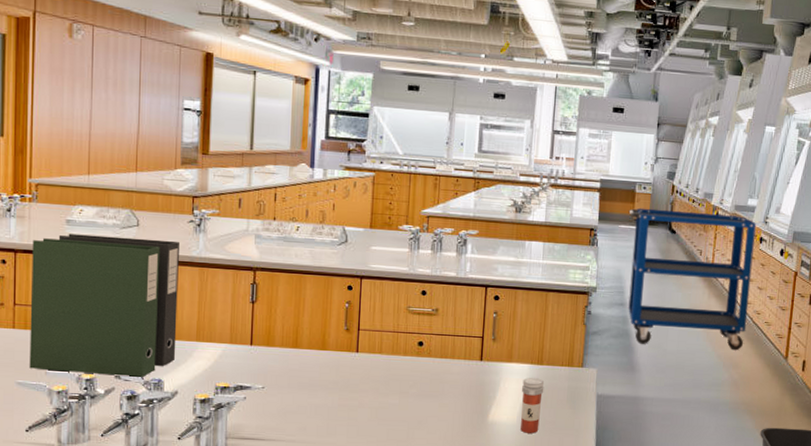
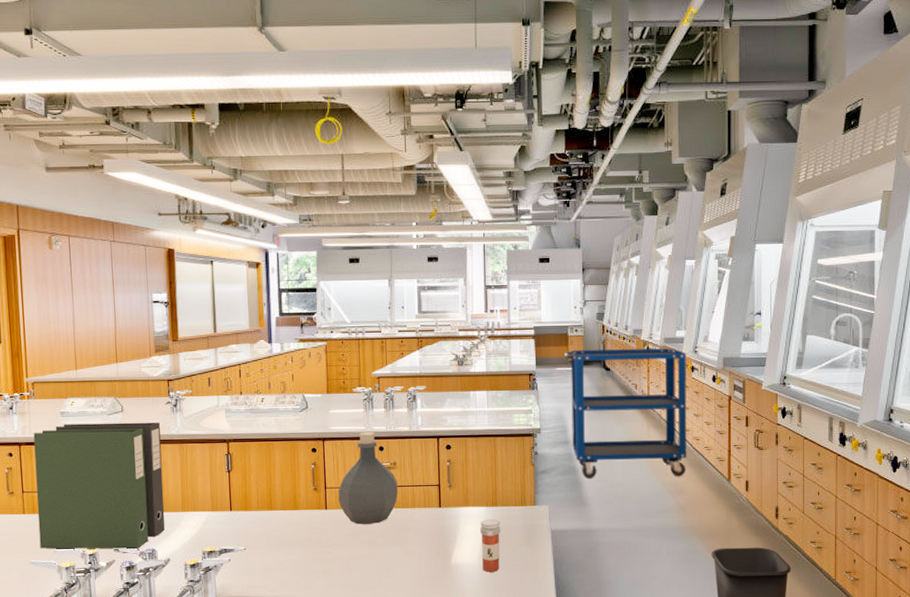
flask: none [371,273,438,372] -> present [338,432,398,524]

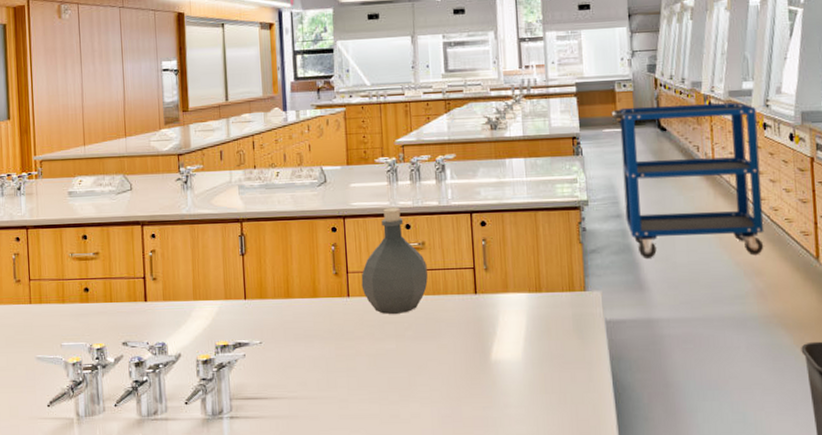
binder: present [33,422,165,549] -> none [41,200,176,343]
medicine: present [480,518,501,572] -> none [522,306,547,371]

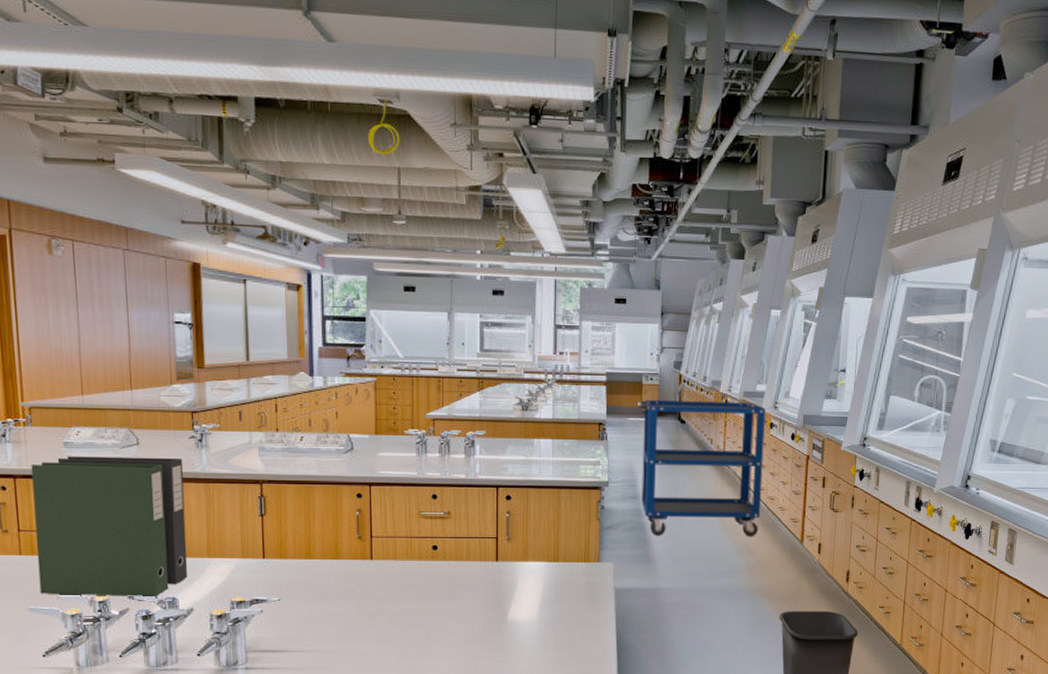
binder: none [41,200,176,343] -> present [31,456,188,596]
flask: present [361,207,428,314] -> none [385,478,451,577]

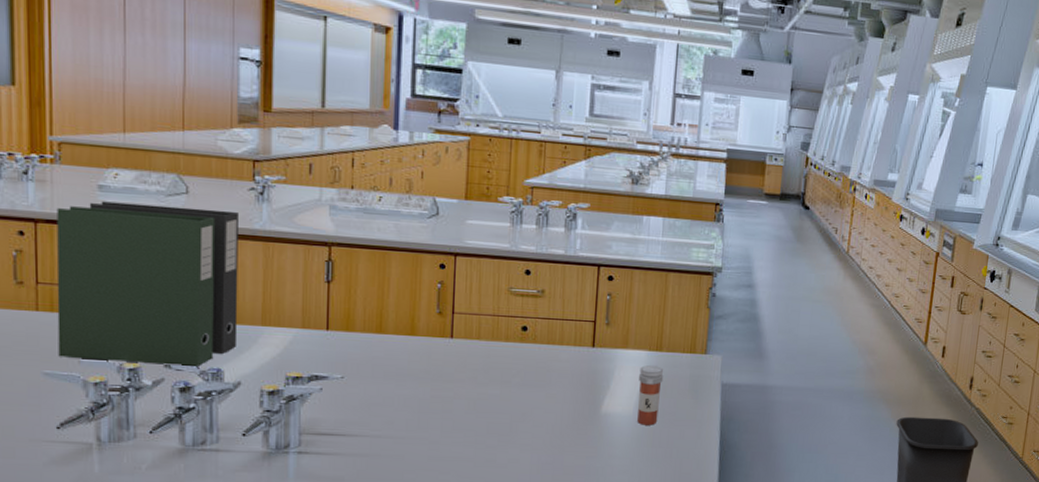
medicine: none [540,574,562,630] -> present [637,364,664,425]
utility cart: present [636,399,766,537] -> none [755,181,896,336]

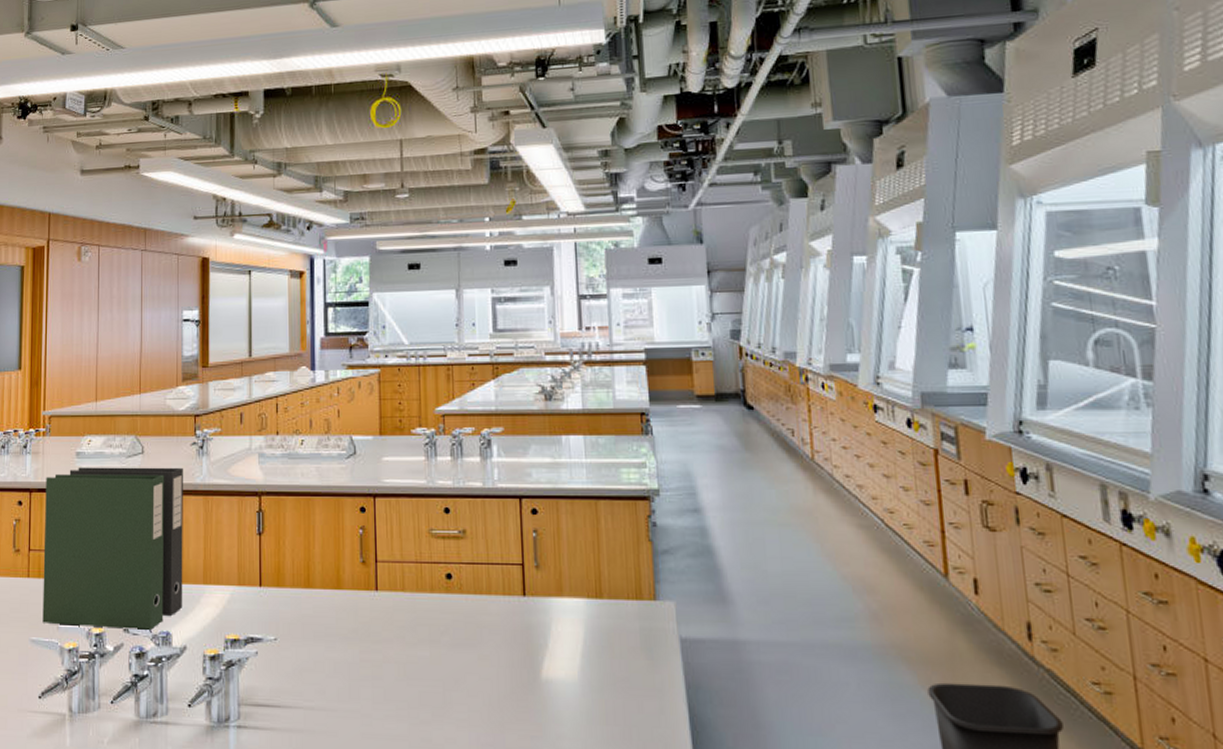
medicine: present [637,364,664,425] -> none [579,616,609,696]

